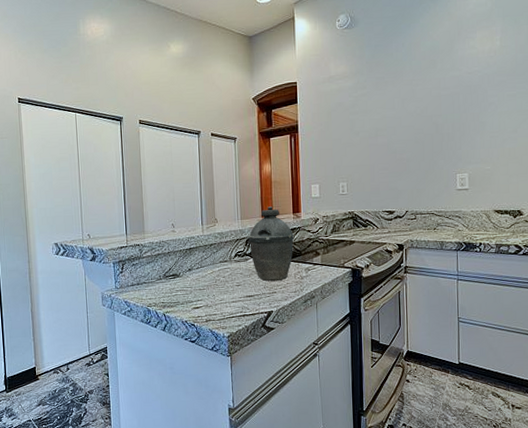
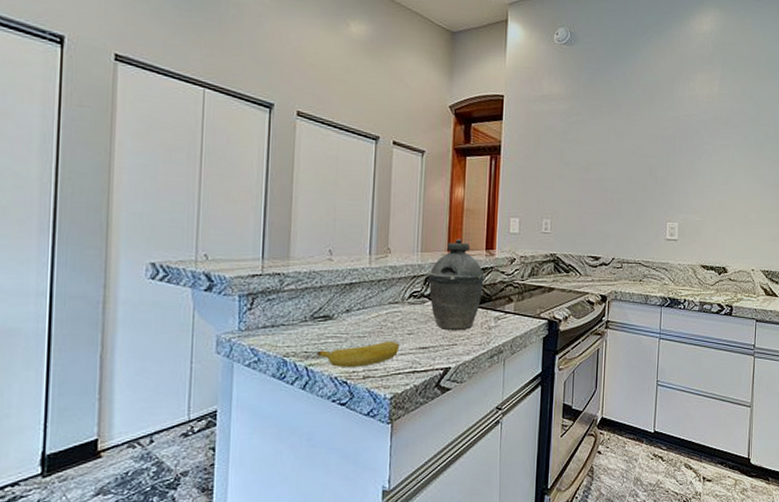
banana: none [171,292,231,313] -> present [317,342,400,367]

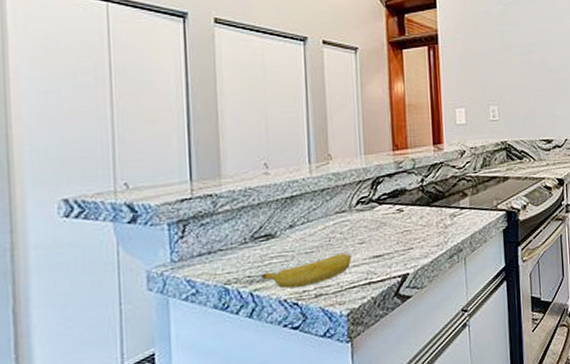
kettle: present [428,239,484,331] -> none [375,136,435,235]

